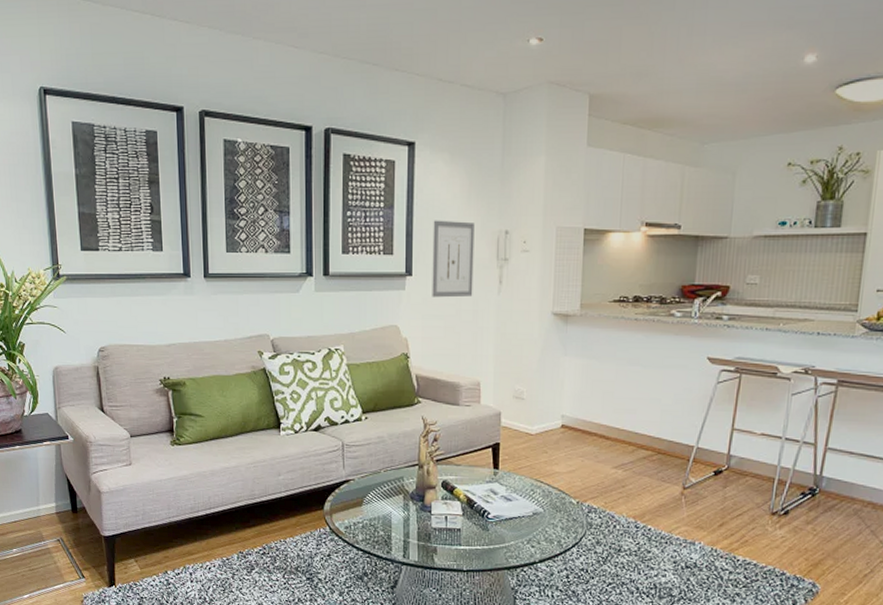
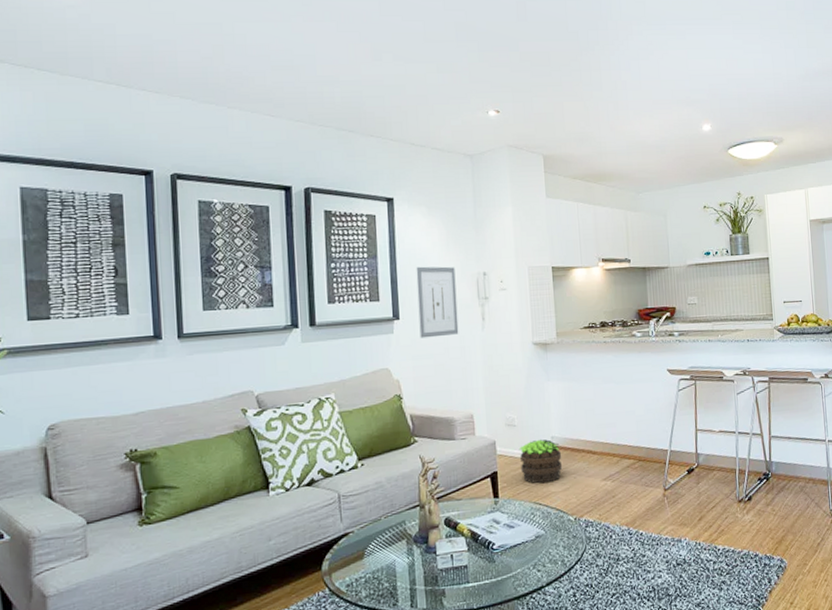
potted plant: none [524,416,571,462] -> present [518,439,562,484]

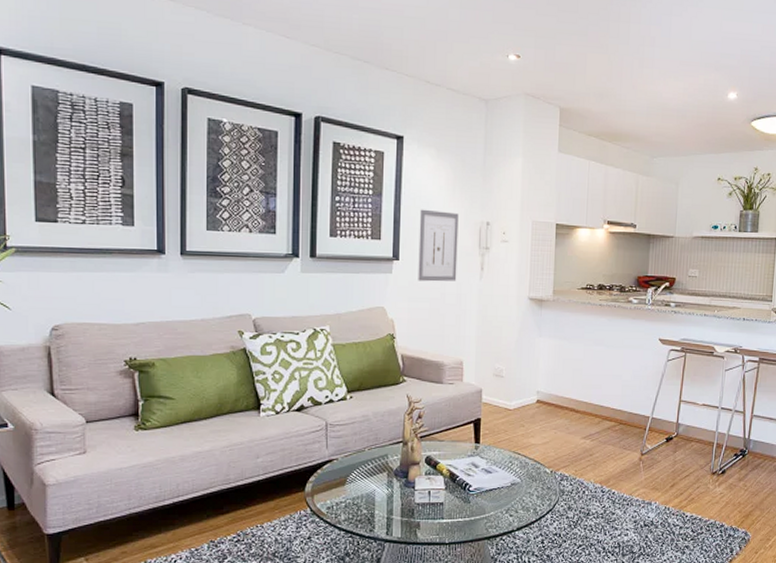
potted plant: present [518,439,562,484] -> none [504,392,546,435]

